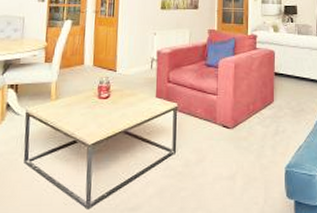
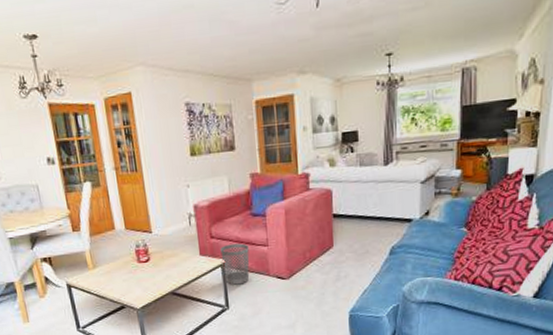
wastebasket: none [175,90,200,130] -> present [220,243,250,285]

